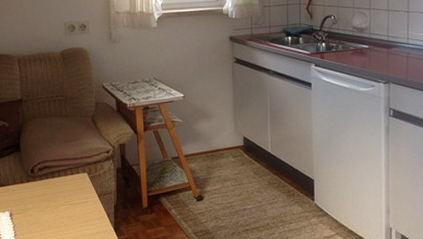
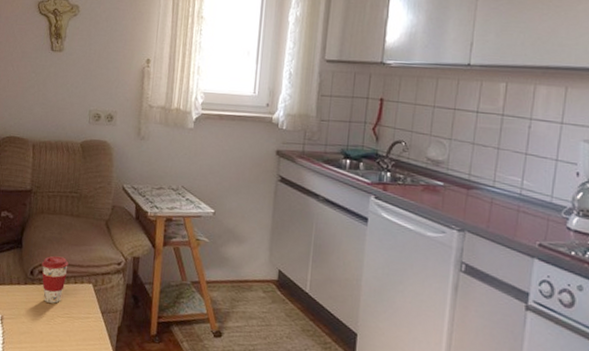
coffee cup: none [40,153,64,194] -> present [42,256,69,304]

